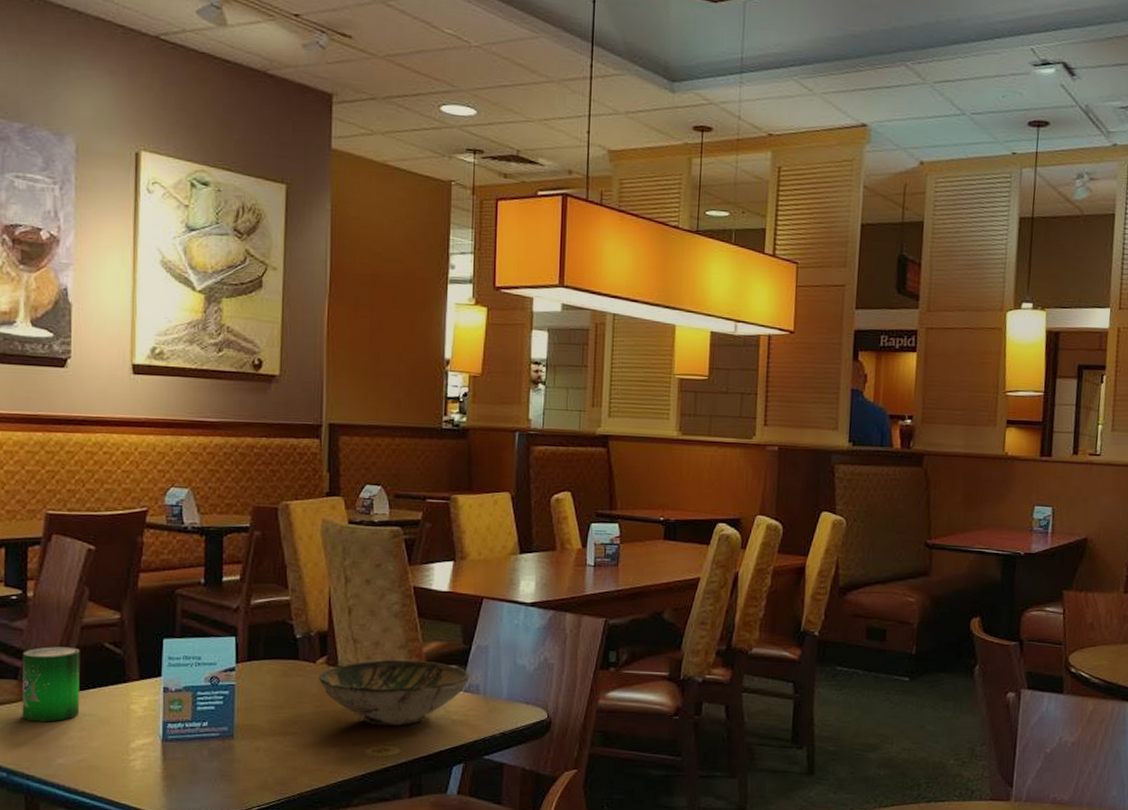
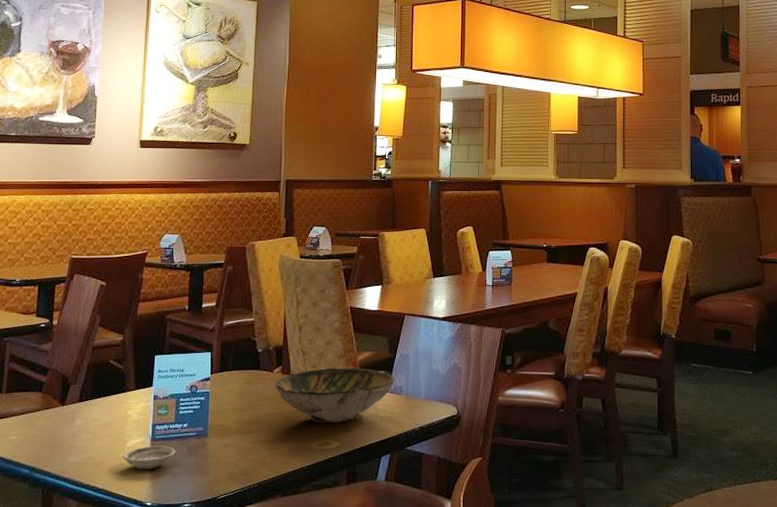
beverage can: present [22,646,80,722] -> none [44,364,91,427]
saucer: none [126,747,194,775] -> present [123,446,176,470]

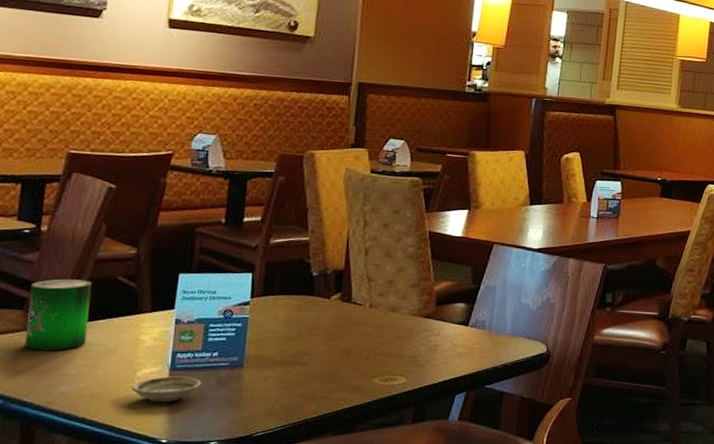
beverage can: none [44,364,91,427] -> present [25,279,92,351]
bowl: present [275,367,394,424] -> none [332,296,477,358]

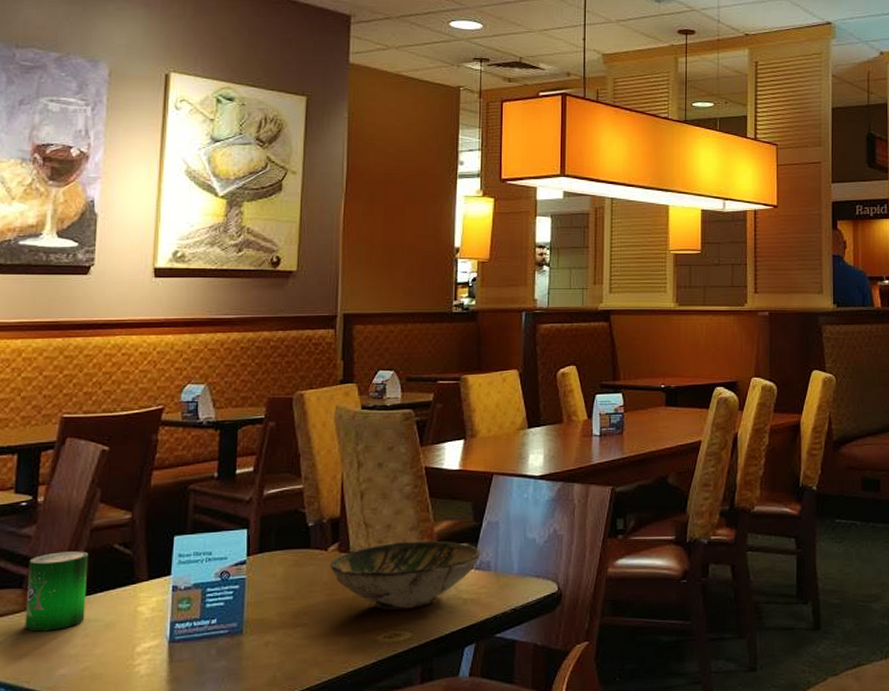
saucer: present [131,376,202,403] -> none [131,648,201,680]
bowl: none [332,296,477,358] -> present [330,540,480,611]

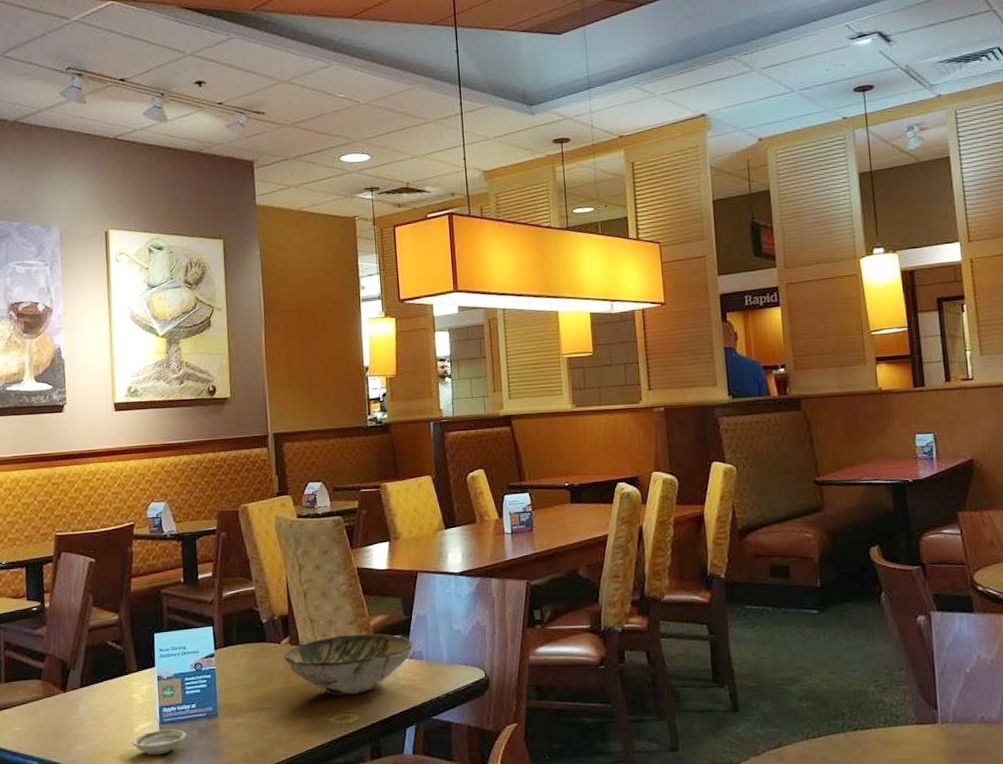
beverage can: present [25,551,89,632] -> none [44,647,92,715]
saucer: none [131,648,201,680] -> present [131,729,186,755]

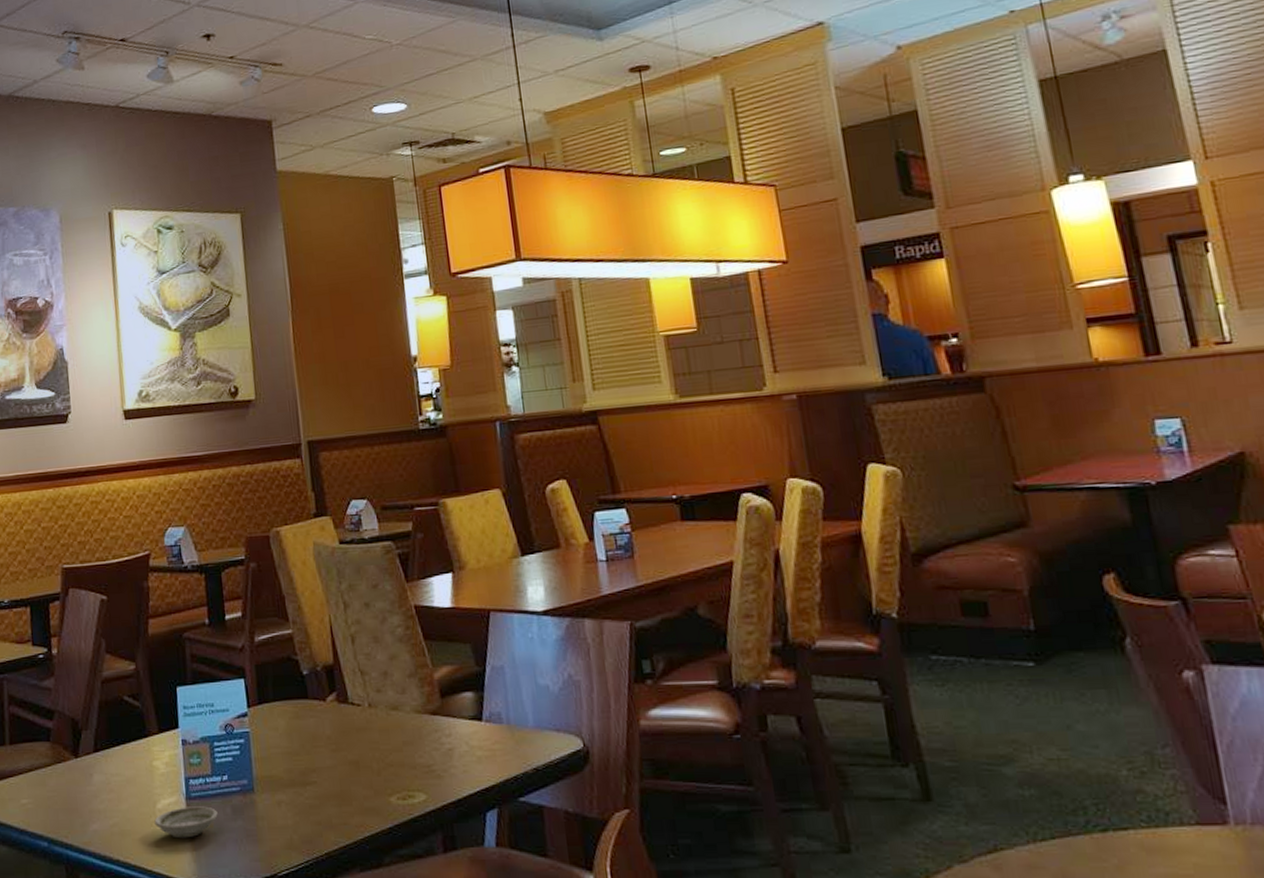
bowl: present [284,633,413,696] -> none [330,688,489,769]

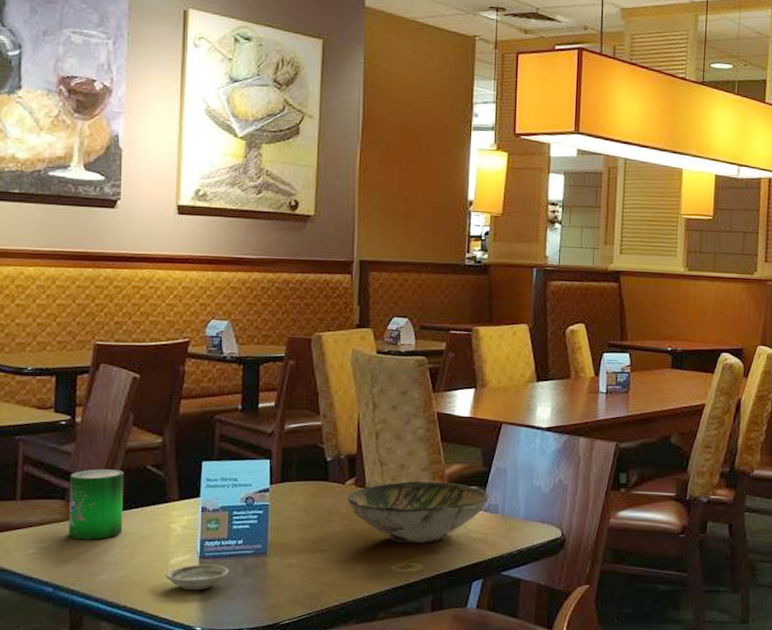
beverage can: none [52,703,108,786] -> present [68,469,124,540]
bowl: none [330,688,489,769] -> present [347,481,489,544]

